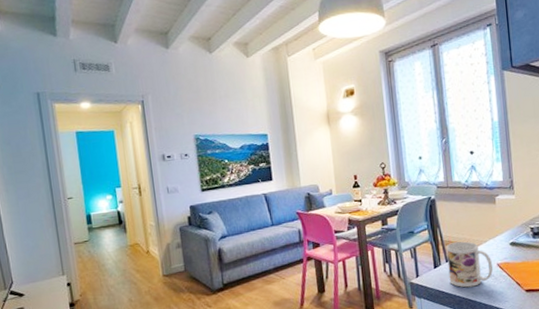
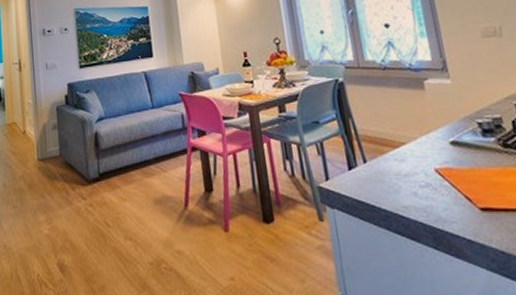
mug: present [446,241,494,288] -> none [362,137,430,199]

